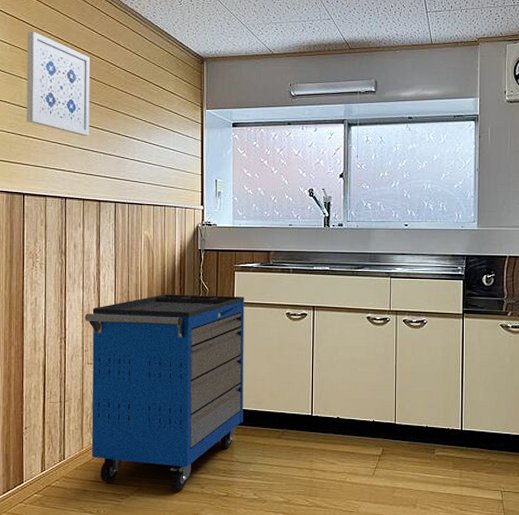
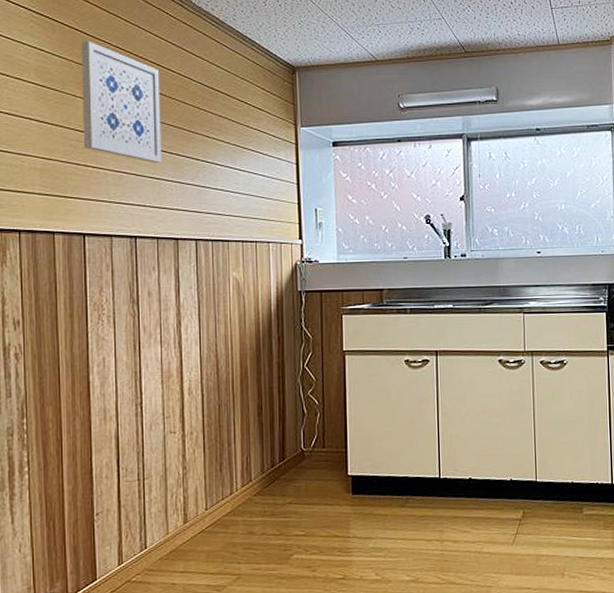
storage cabinet: present [84,294,245,490] -> none [164,343,360,576]

